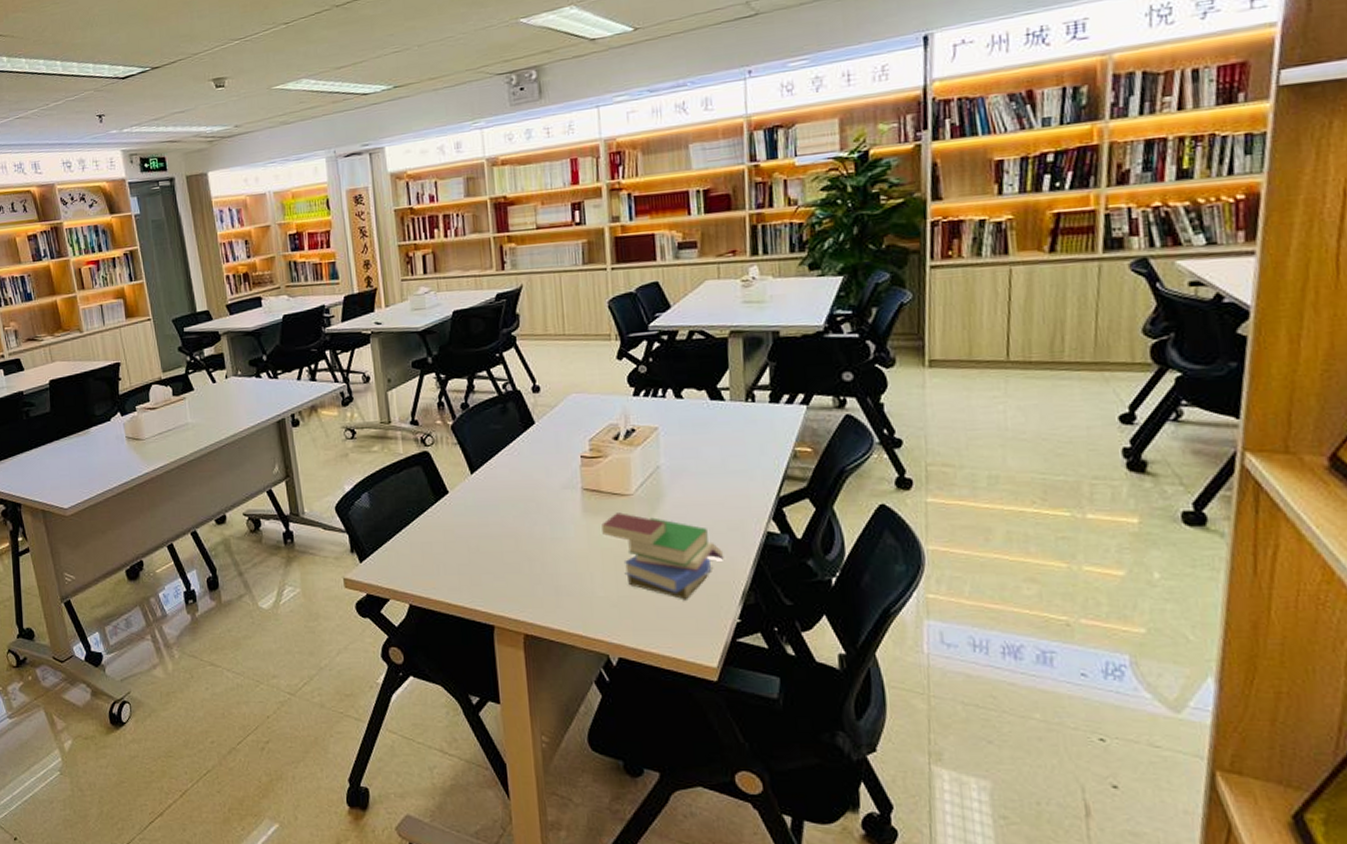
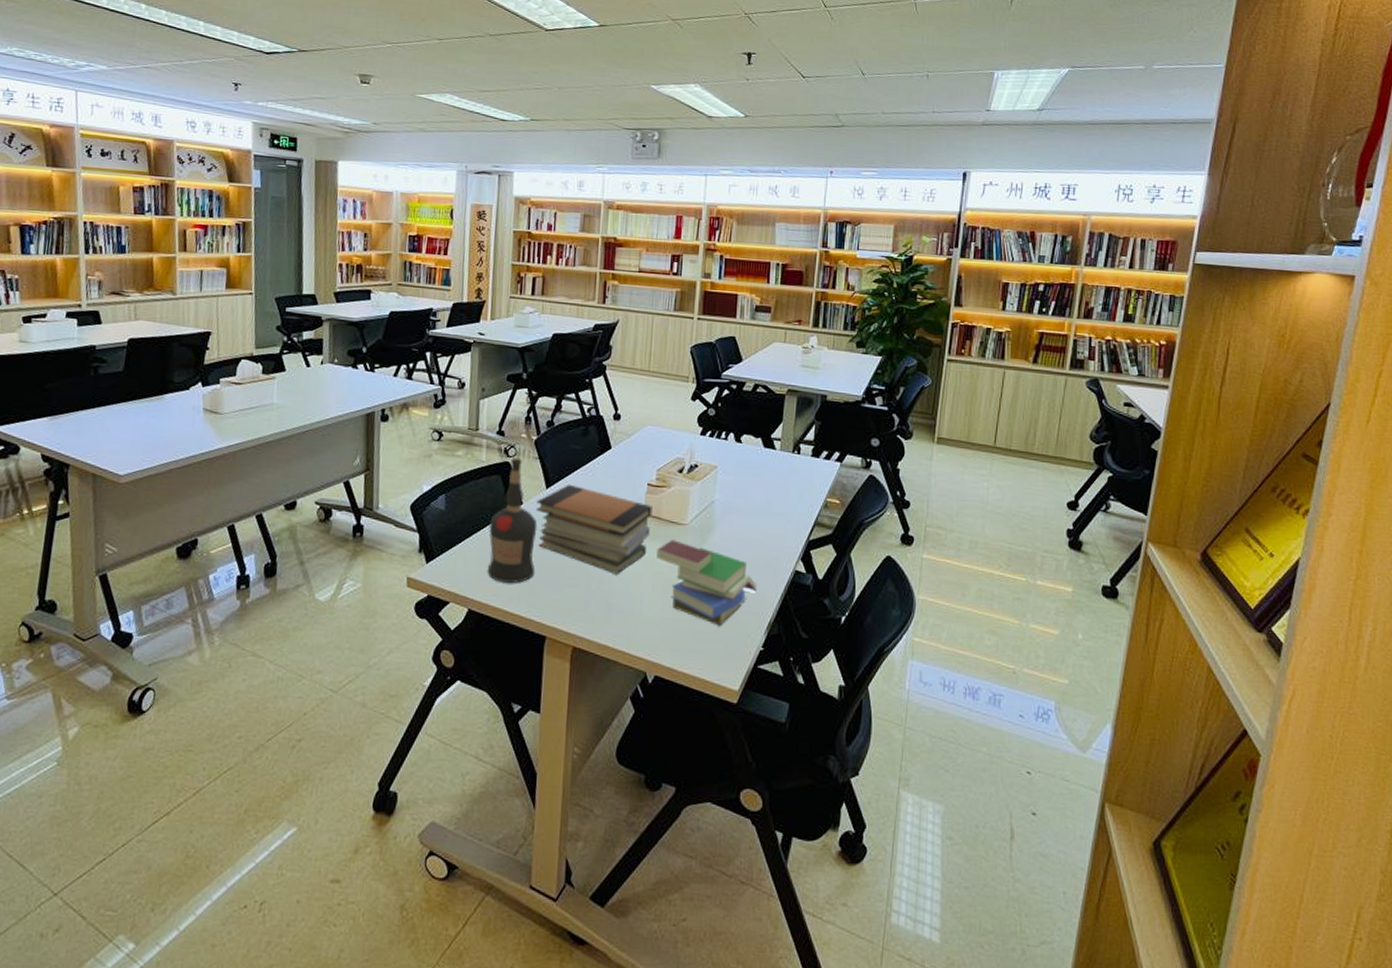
liquor bottle: none [417,446,473,575] -> present [487,458,538,583]
book stack: none [463,466,591,555] -> present [536,484,653,574]

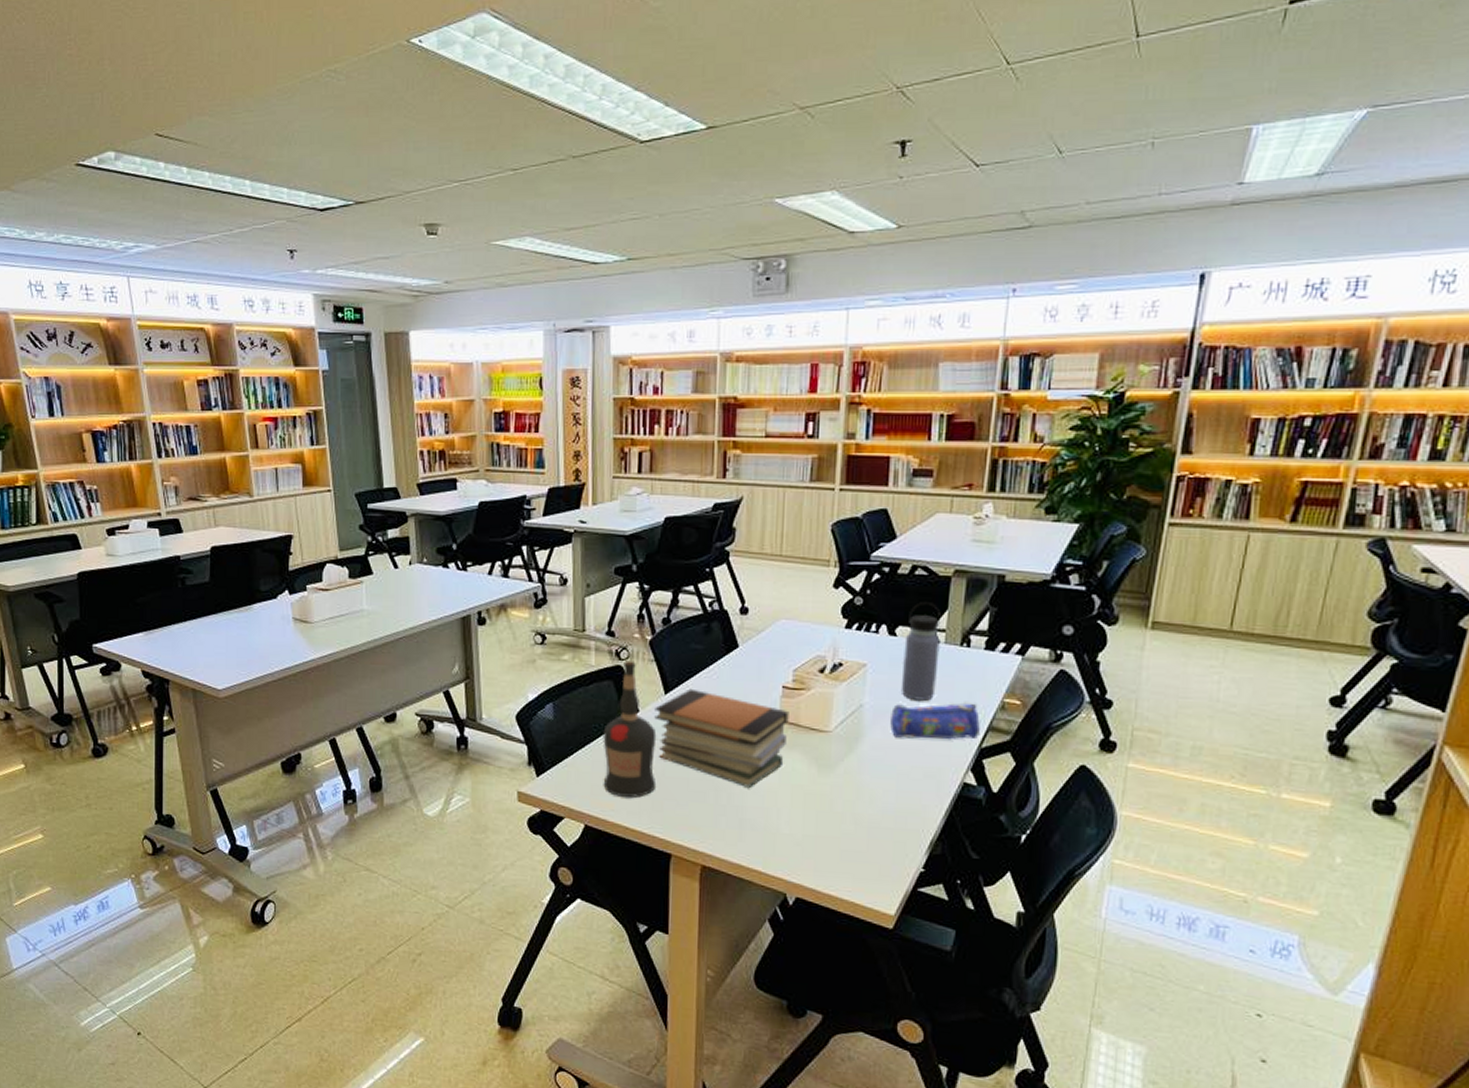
book: present [656,540,758,627] -> none [795,749,917,845]
pencil case: none [736,501,808,533] -> present [890,704,980,740]
water bottle: none [745,414,777,499] -> present [900,601,941,701]

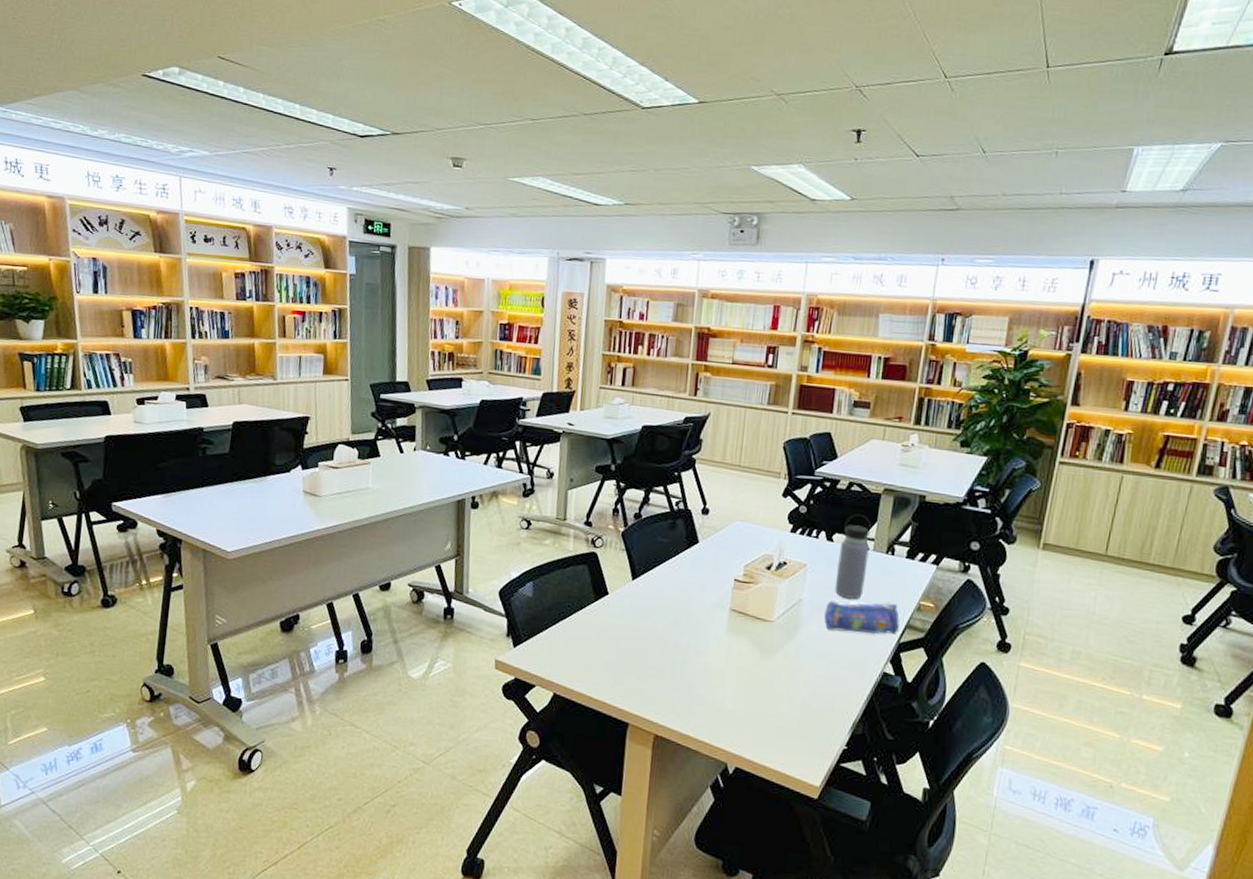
liquor bottle: present [603,661,657,797] -> none [572,548,623,671]
book stack: present [654,688,789,787] -> none [622,576,739,667]

